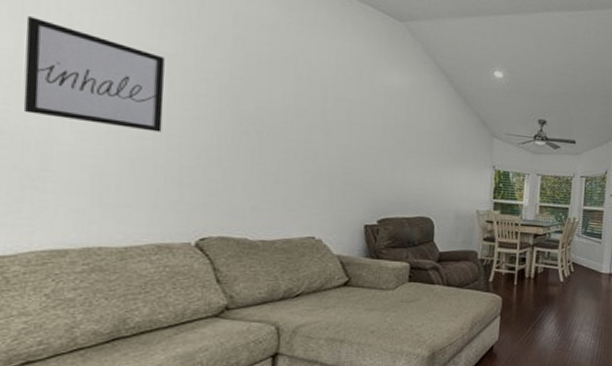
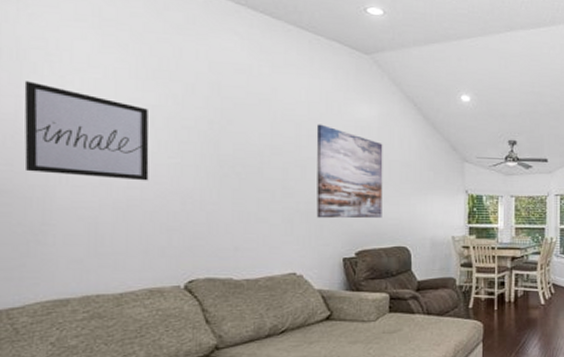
wall art: none [339,87,412,187] -> present [316,124,383,219]

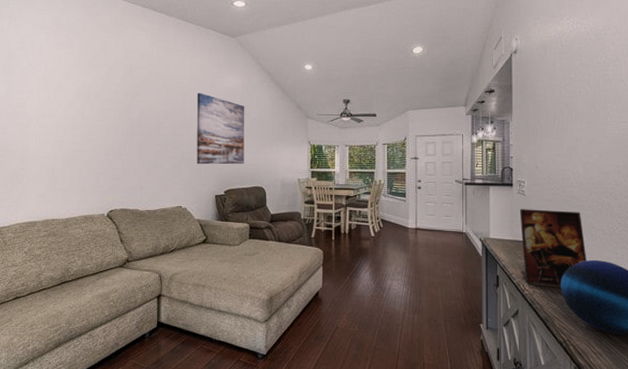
wall art: present [24,81,149,181] -> none [12,72,86,138]

